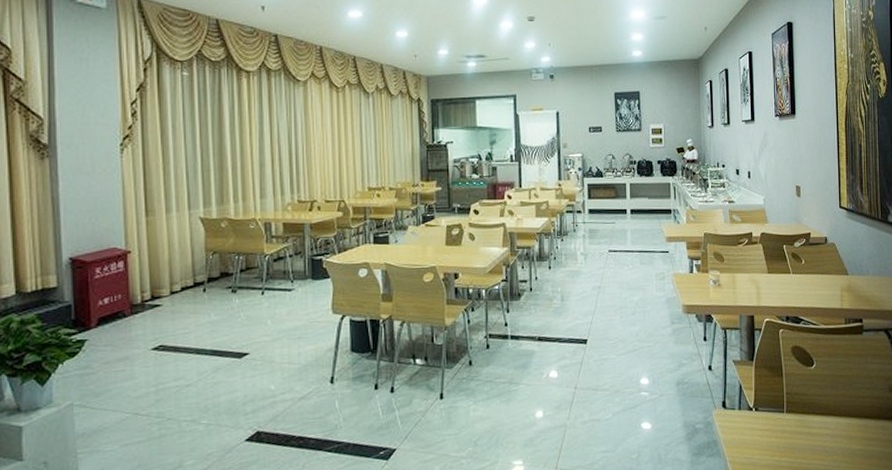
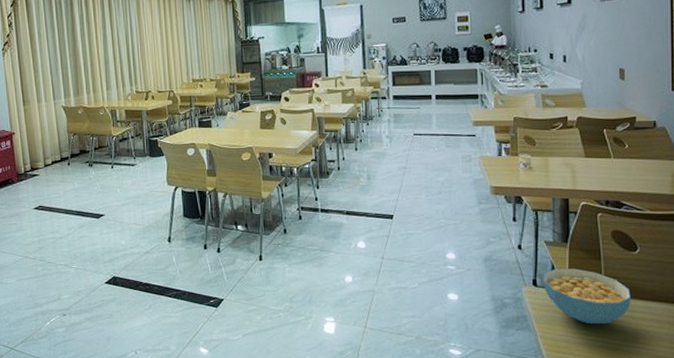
cereal bowl: none [731,387,809,445] -> present [543,268,631,325]

